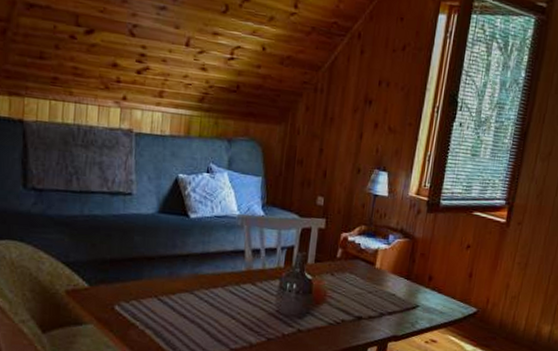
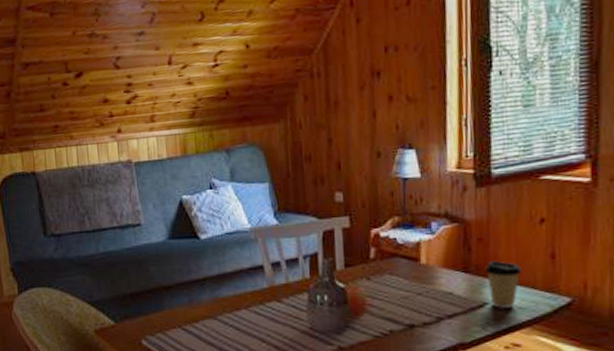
coffee cup: none [421,272,448,312] -> present [485,260,523,308]

